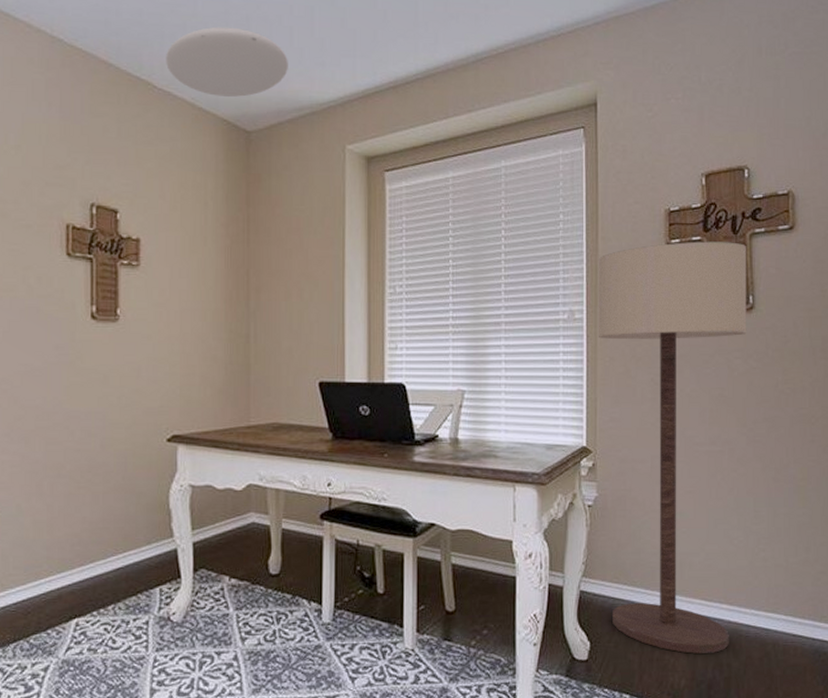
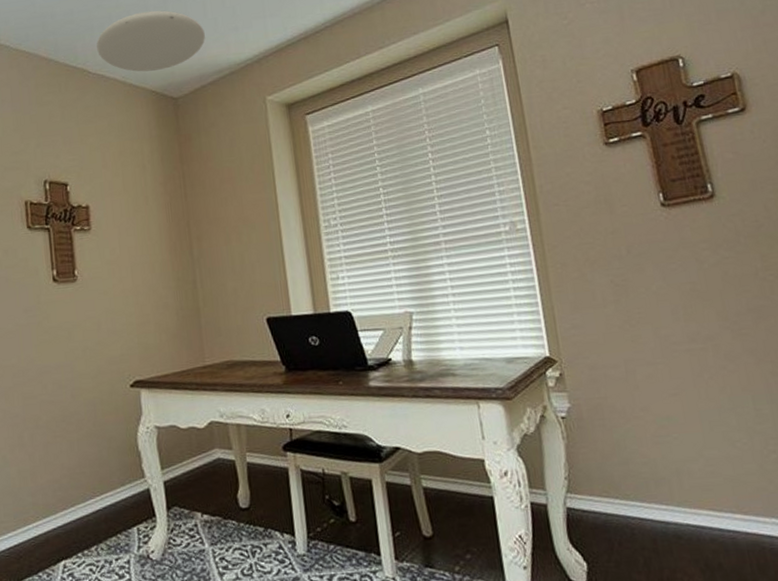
floor lamp: present [598,241,747,654] -> none [533,132,752,571]

